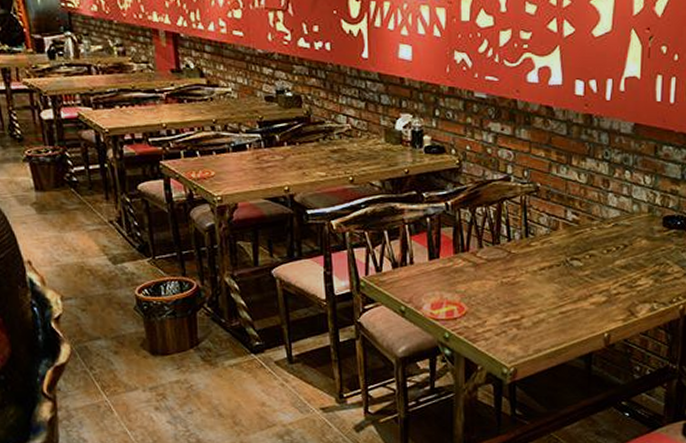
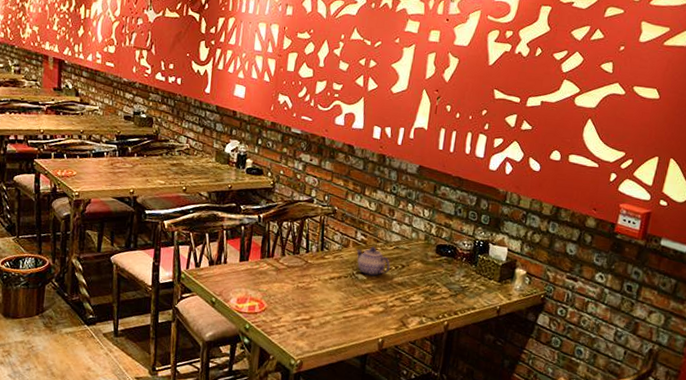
teapot: none [568,226,610,261] -> present [356,246,391,276]

